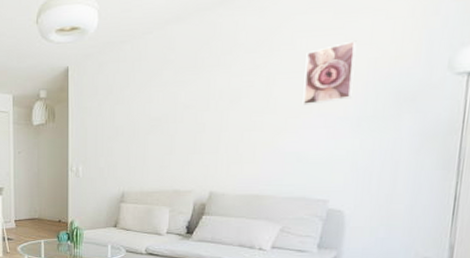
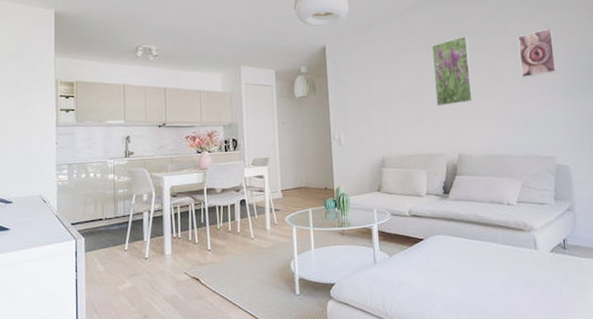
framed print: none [191,53,241,139] -> present [431,36,474,107]

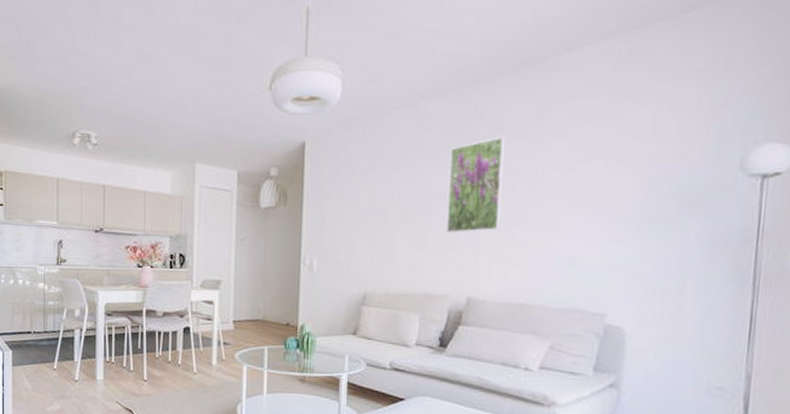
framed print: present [517,28,557,78] -> none [576,131,637,202]

